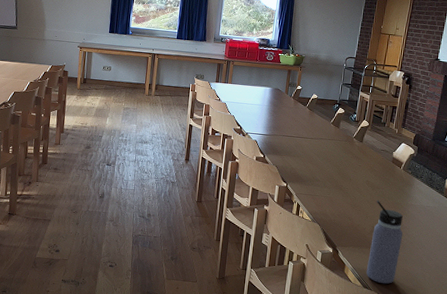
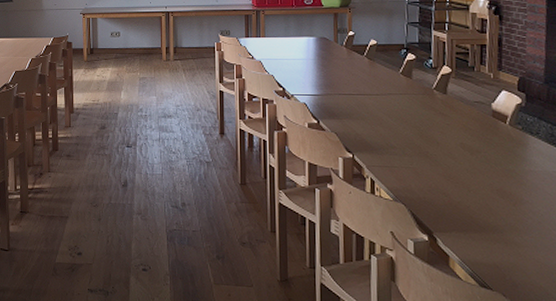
water bottle: present [366,199,403,284] -> none [478,167,526,281]

